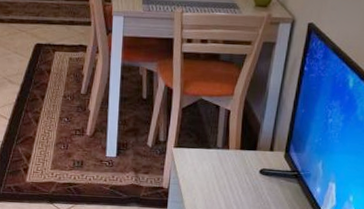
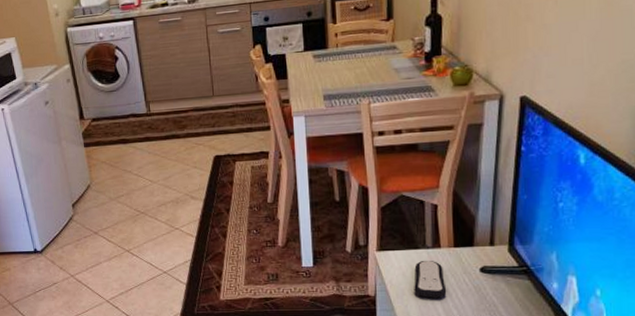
remote control: none [202,160,230,195] -> present [414,261,447,299]

